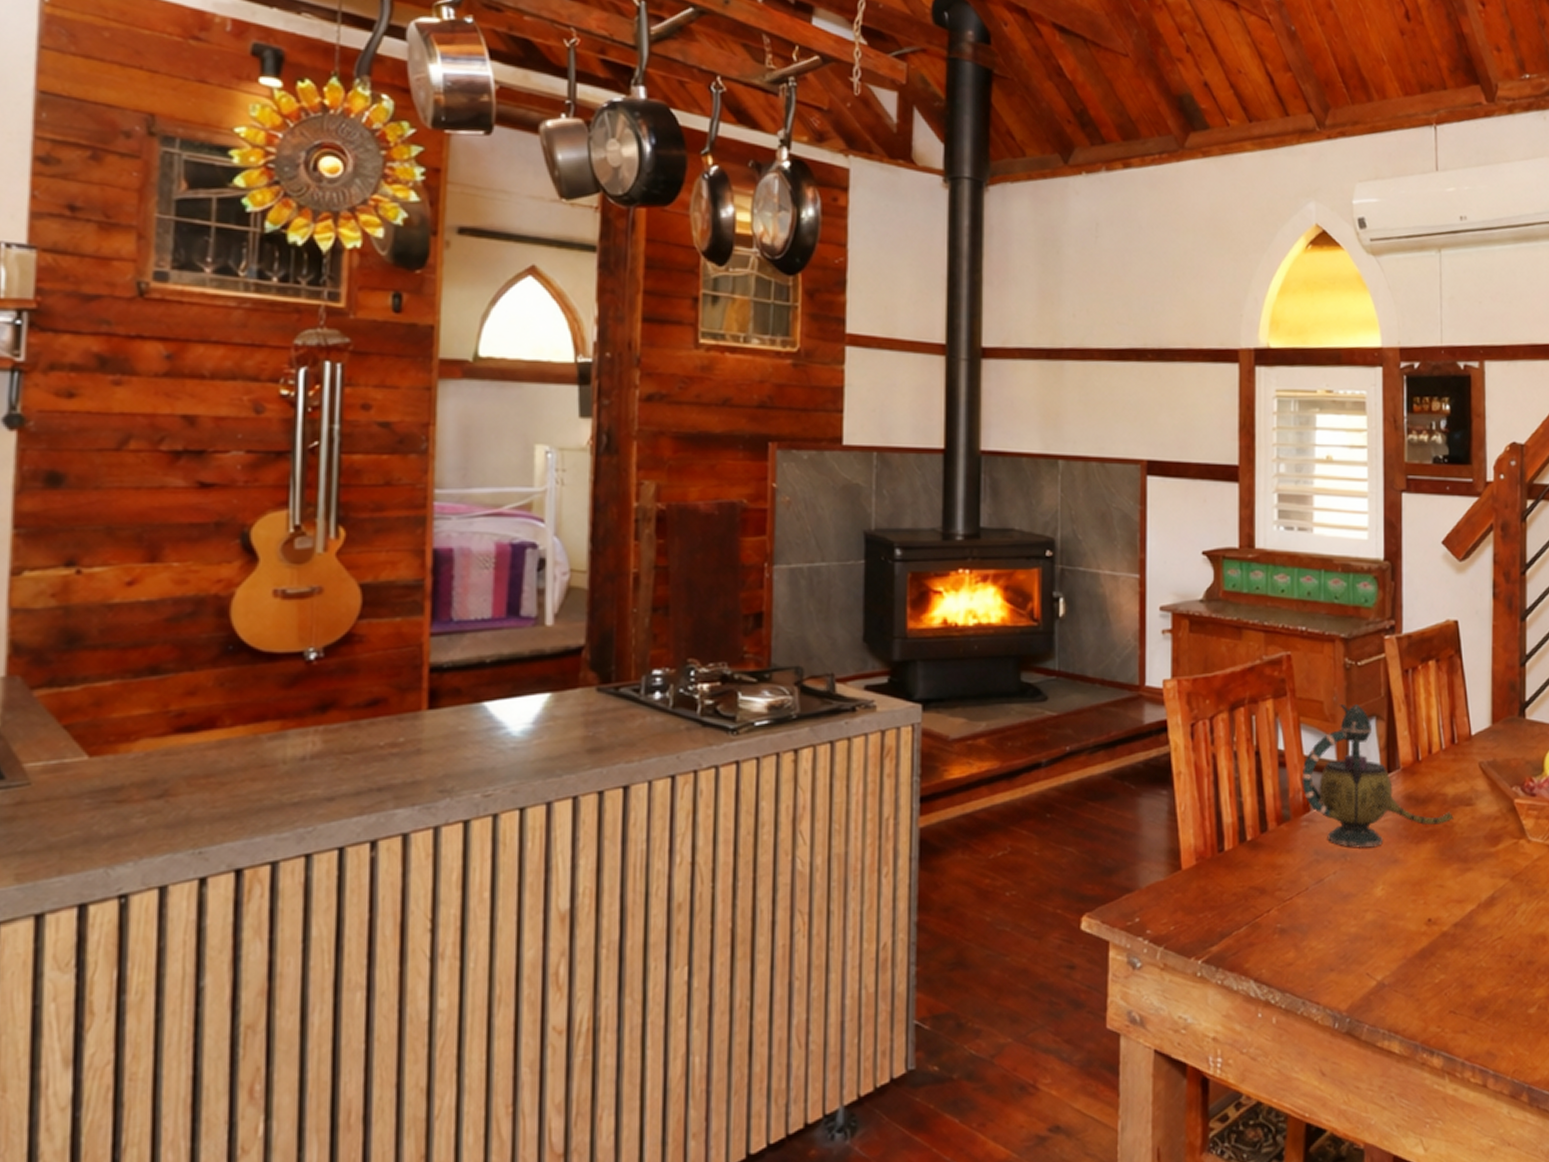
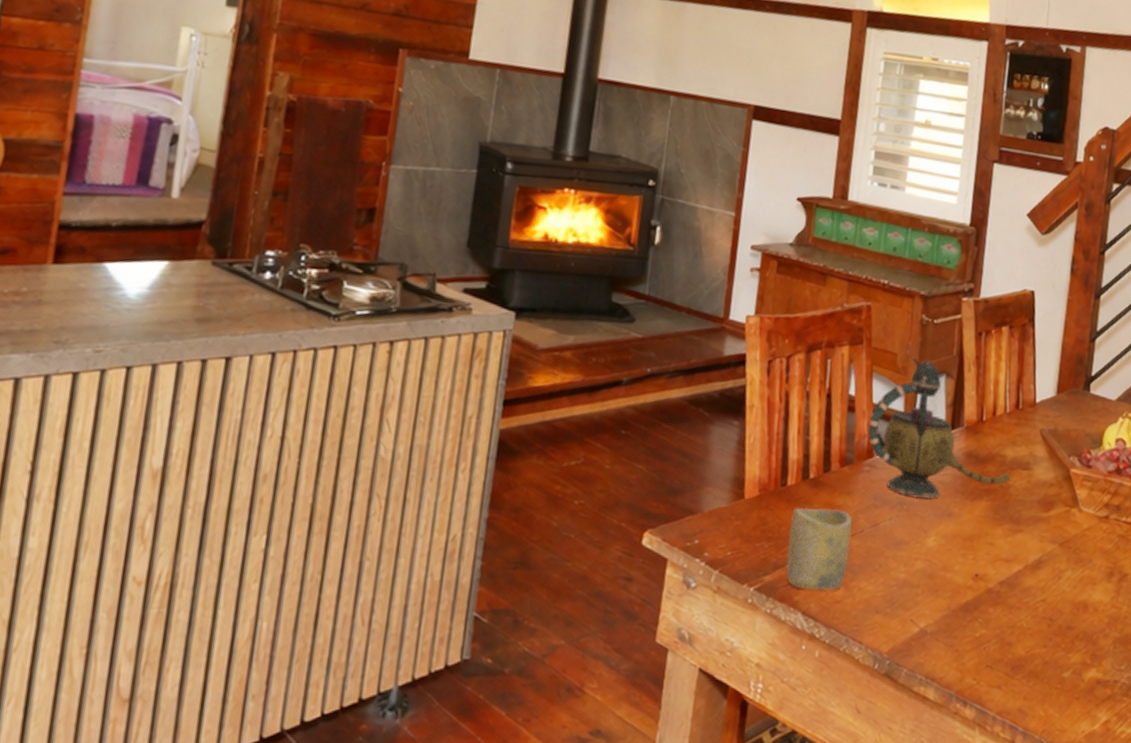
cup: none [1231,869,1296,956] -> present [785,507,852,590]

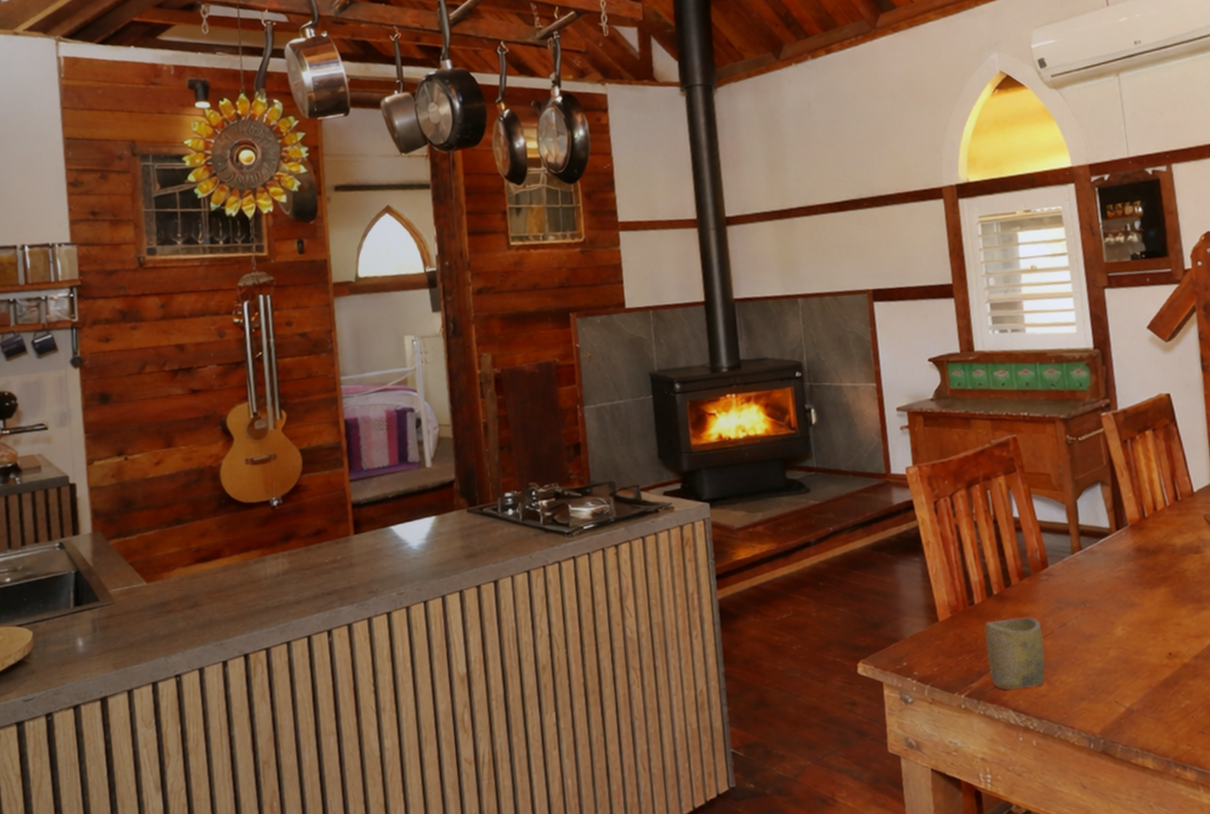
teapot: present [868,357,1010,498] -> none [1037,474,1184,595]

